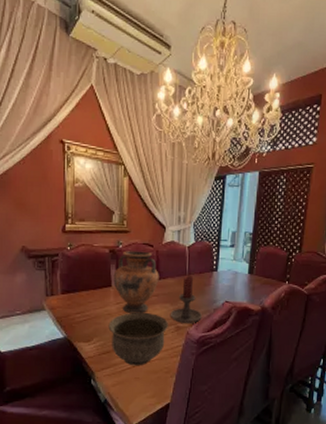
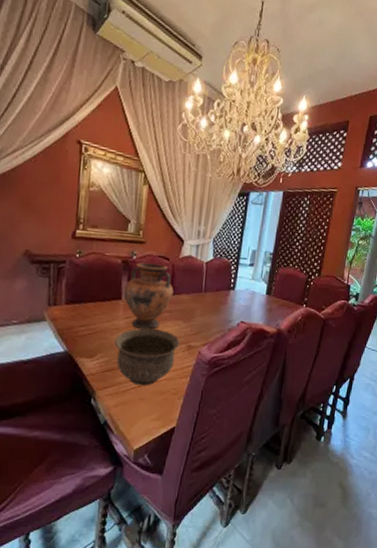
candle holder: present [170,275,202,323] -> none [182,292,216,343]

